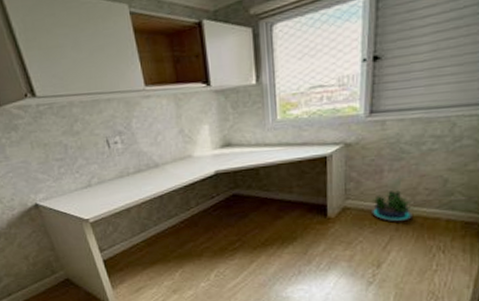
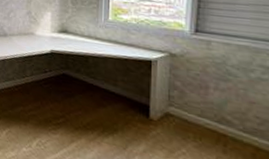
potted plant: present [372,190,418,222] -> none [196,109,249,146]

